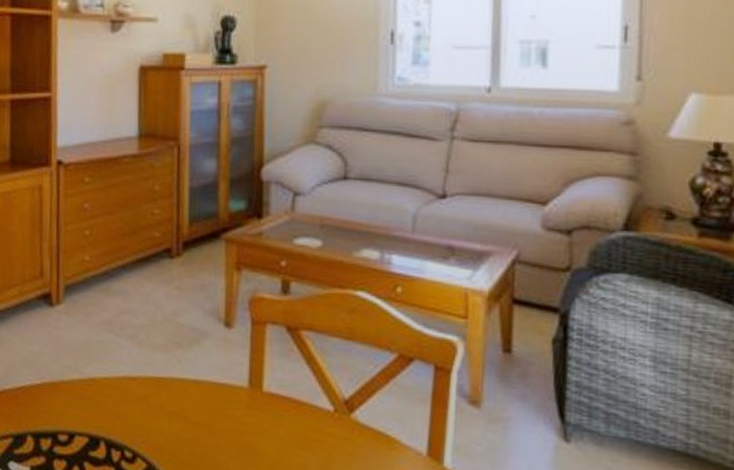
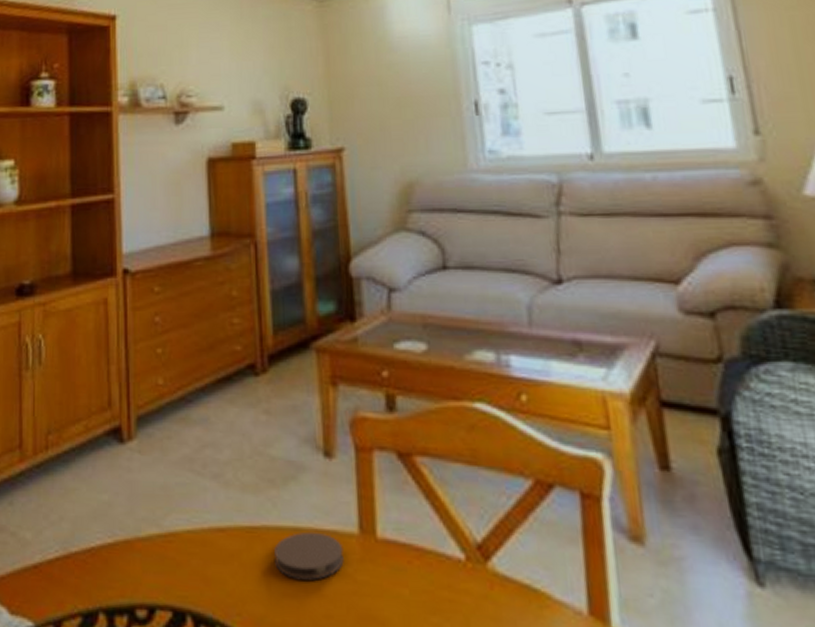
coaster: none [176,383,234,420] -> present [274,531,344,580]

